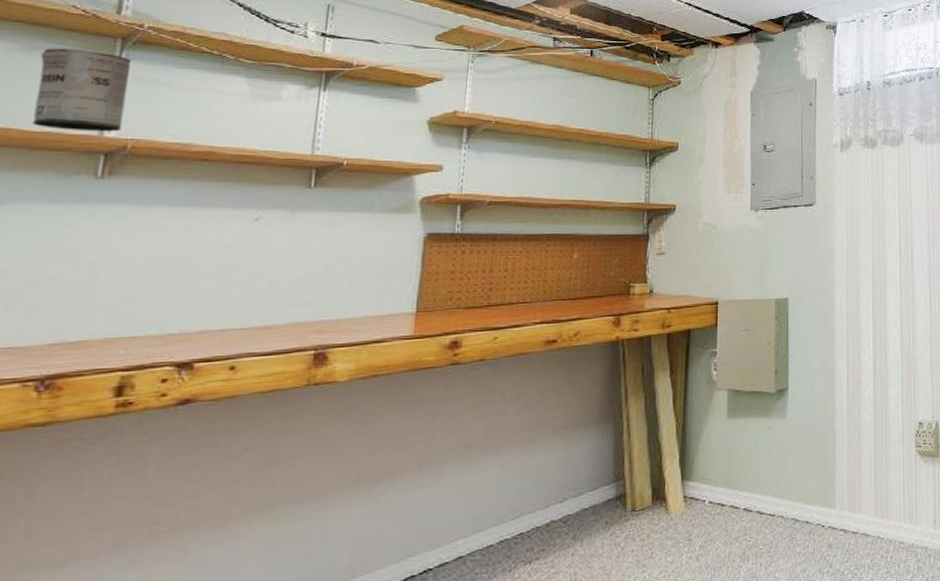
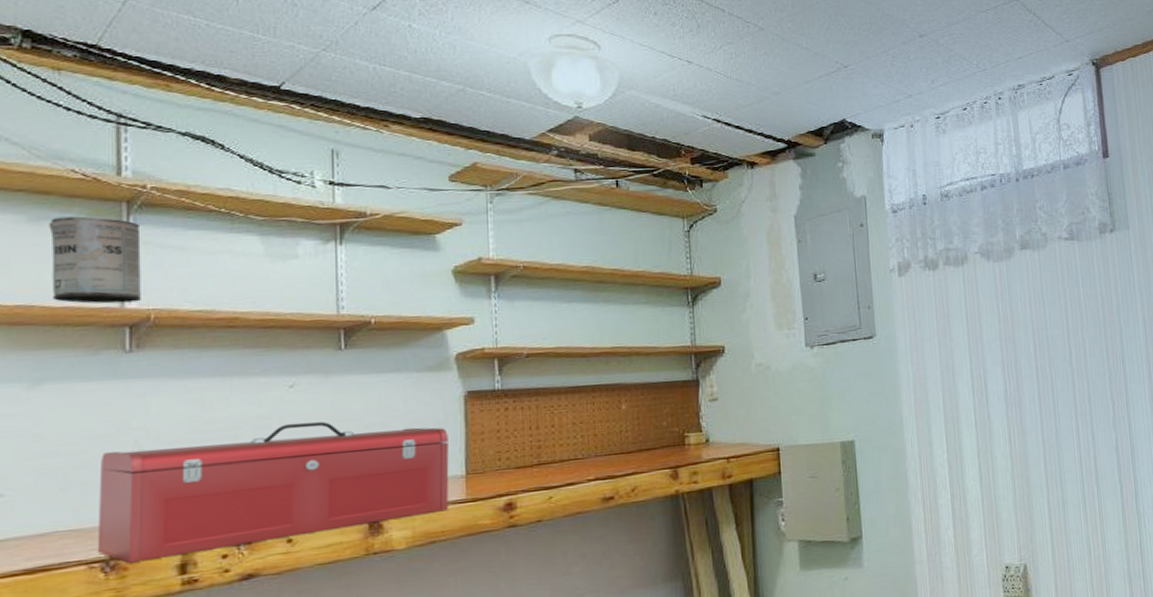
toolbox: none [33,254,404,383] -> present [97,421,449,563]

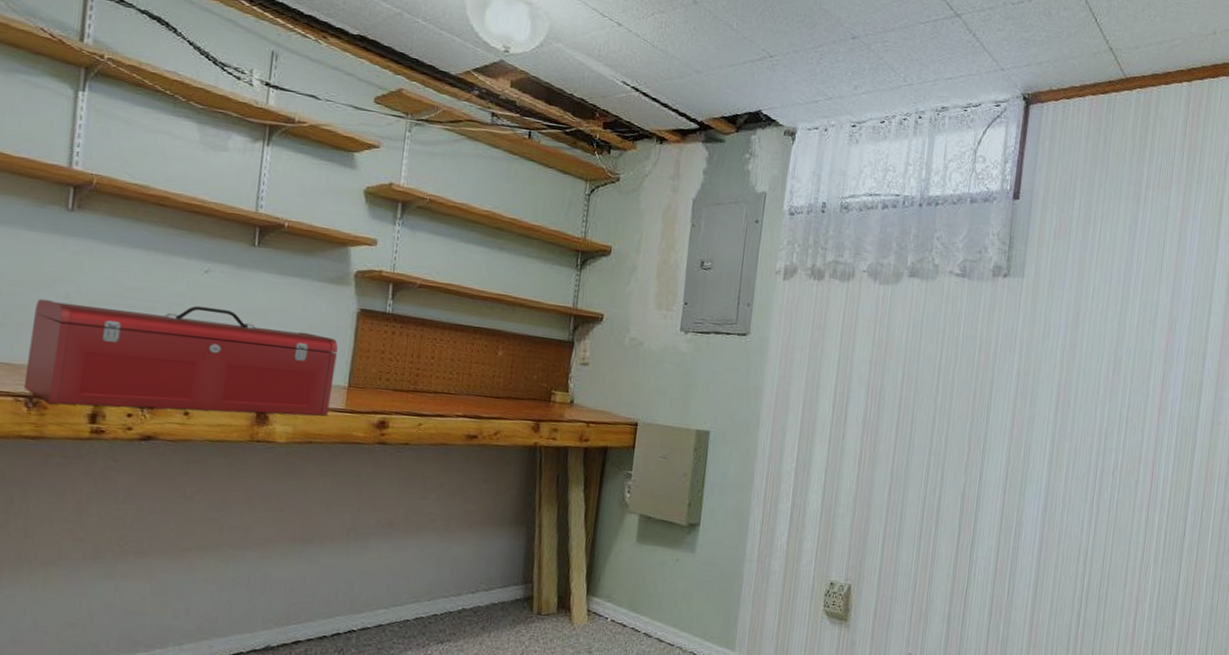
paint can: present [49,216,141,304] -> none [11,71,95,165]

